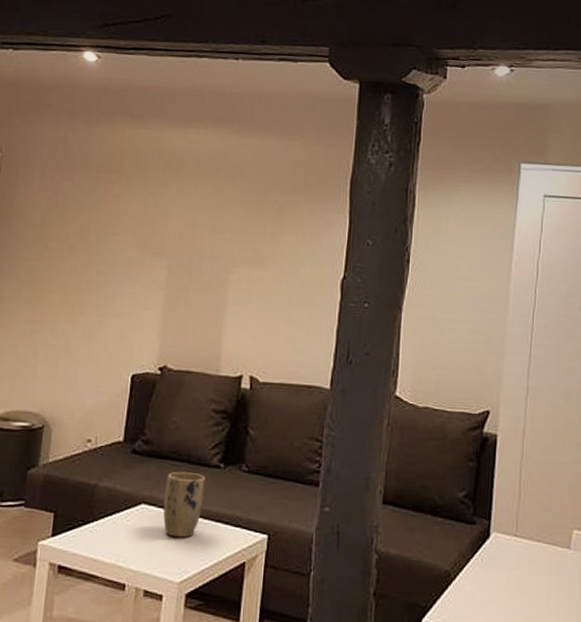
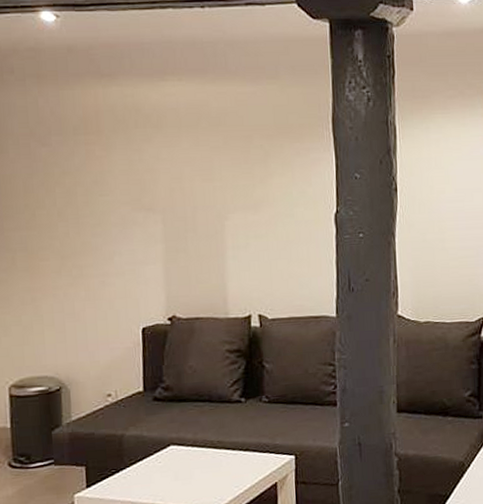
plant pot: present [163,471,205,538] -> none [191,410,230,471]

